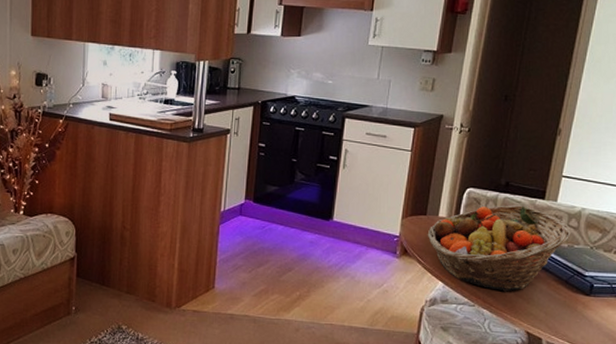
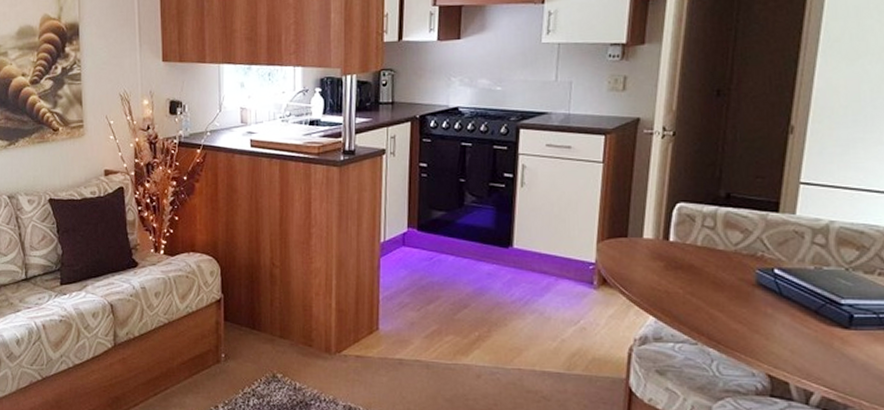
fruit basket: present [427,205,571,292] -> none [630,221,817,326]

